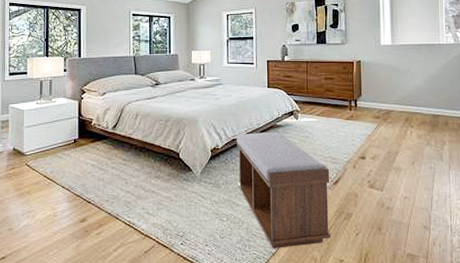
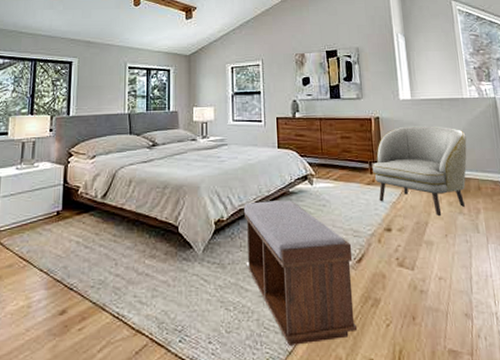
armchair: none [352,69,439,146] -> present [372,126,467,216]

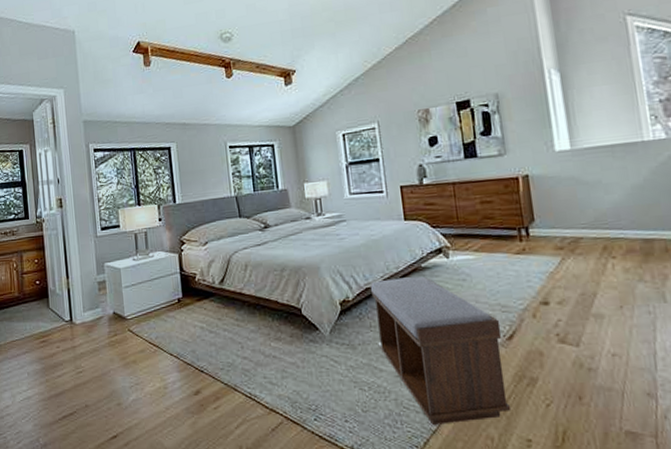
armchair: present [372,126,467,216] -> none [522,179,650,285]

